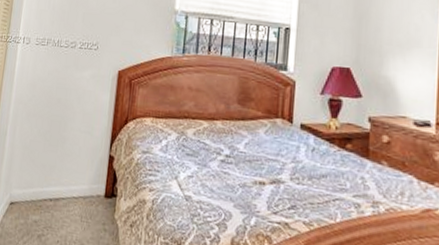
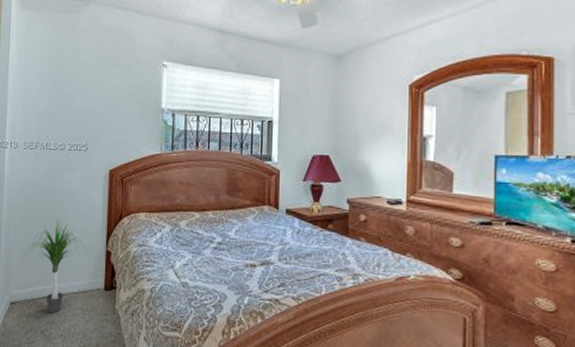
potted plant: none [26,118,90,218] -> present [23,219,87,314]

